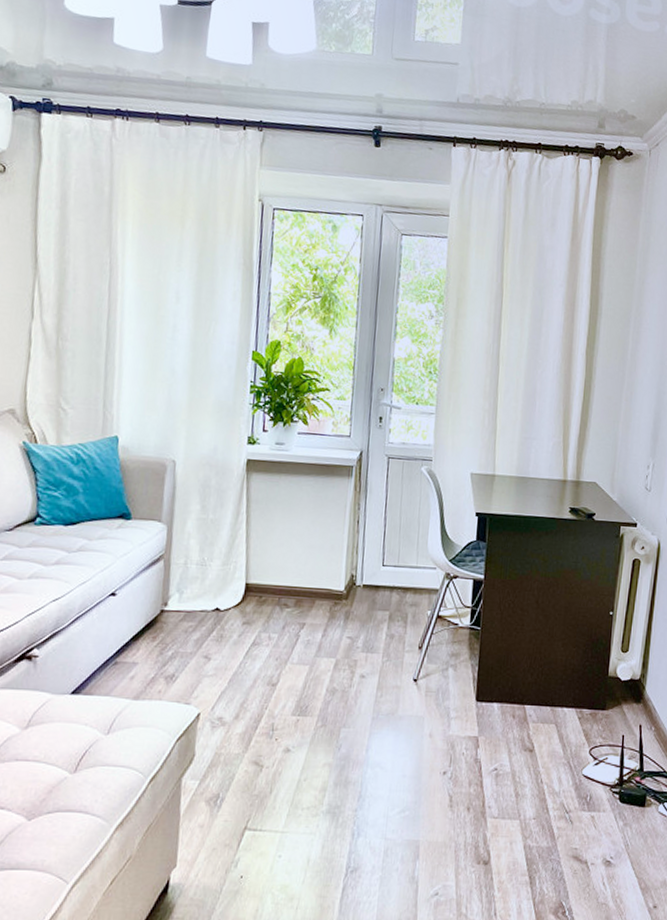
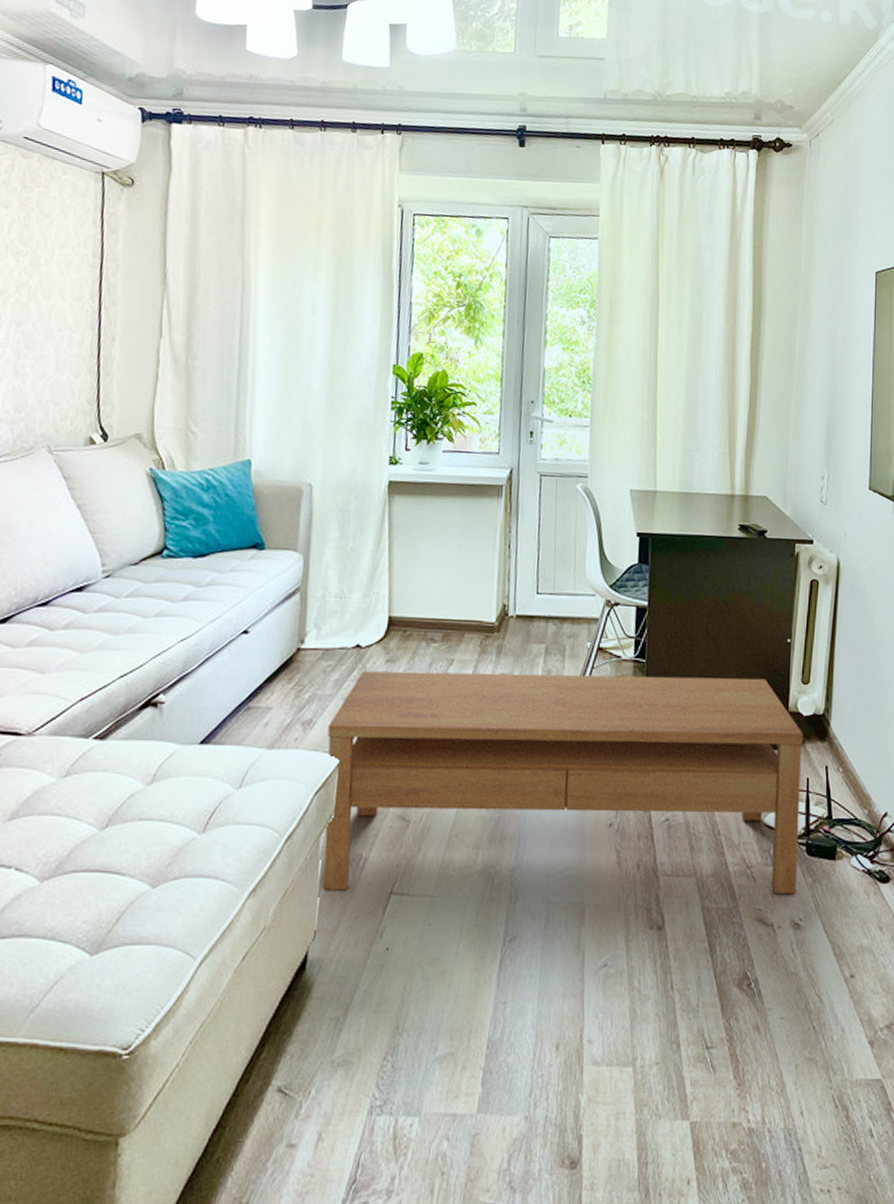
coffee table: none [184,632,621,836] -> present [323,671,803,895]

